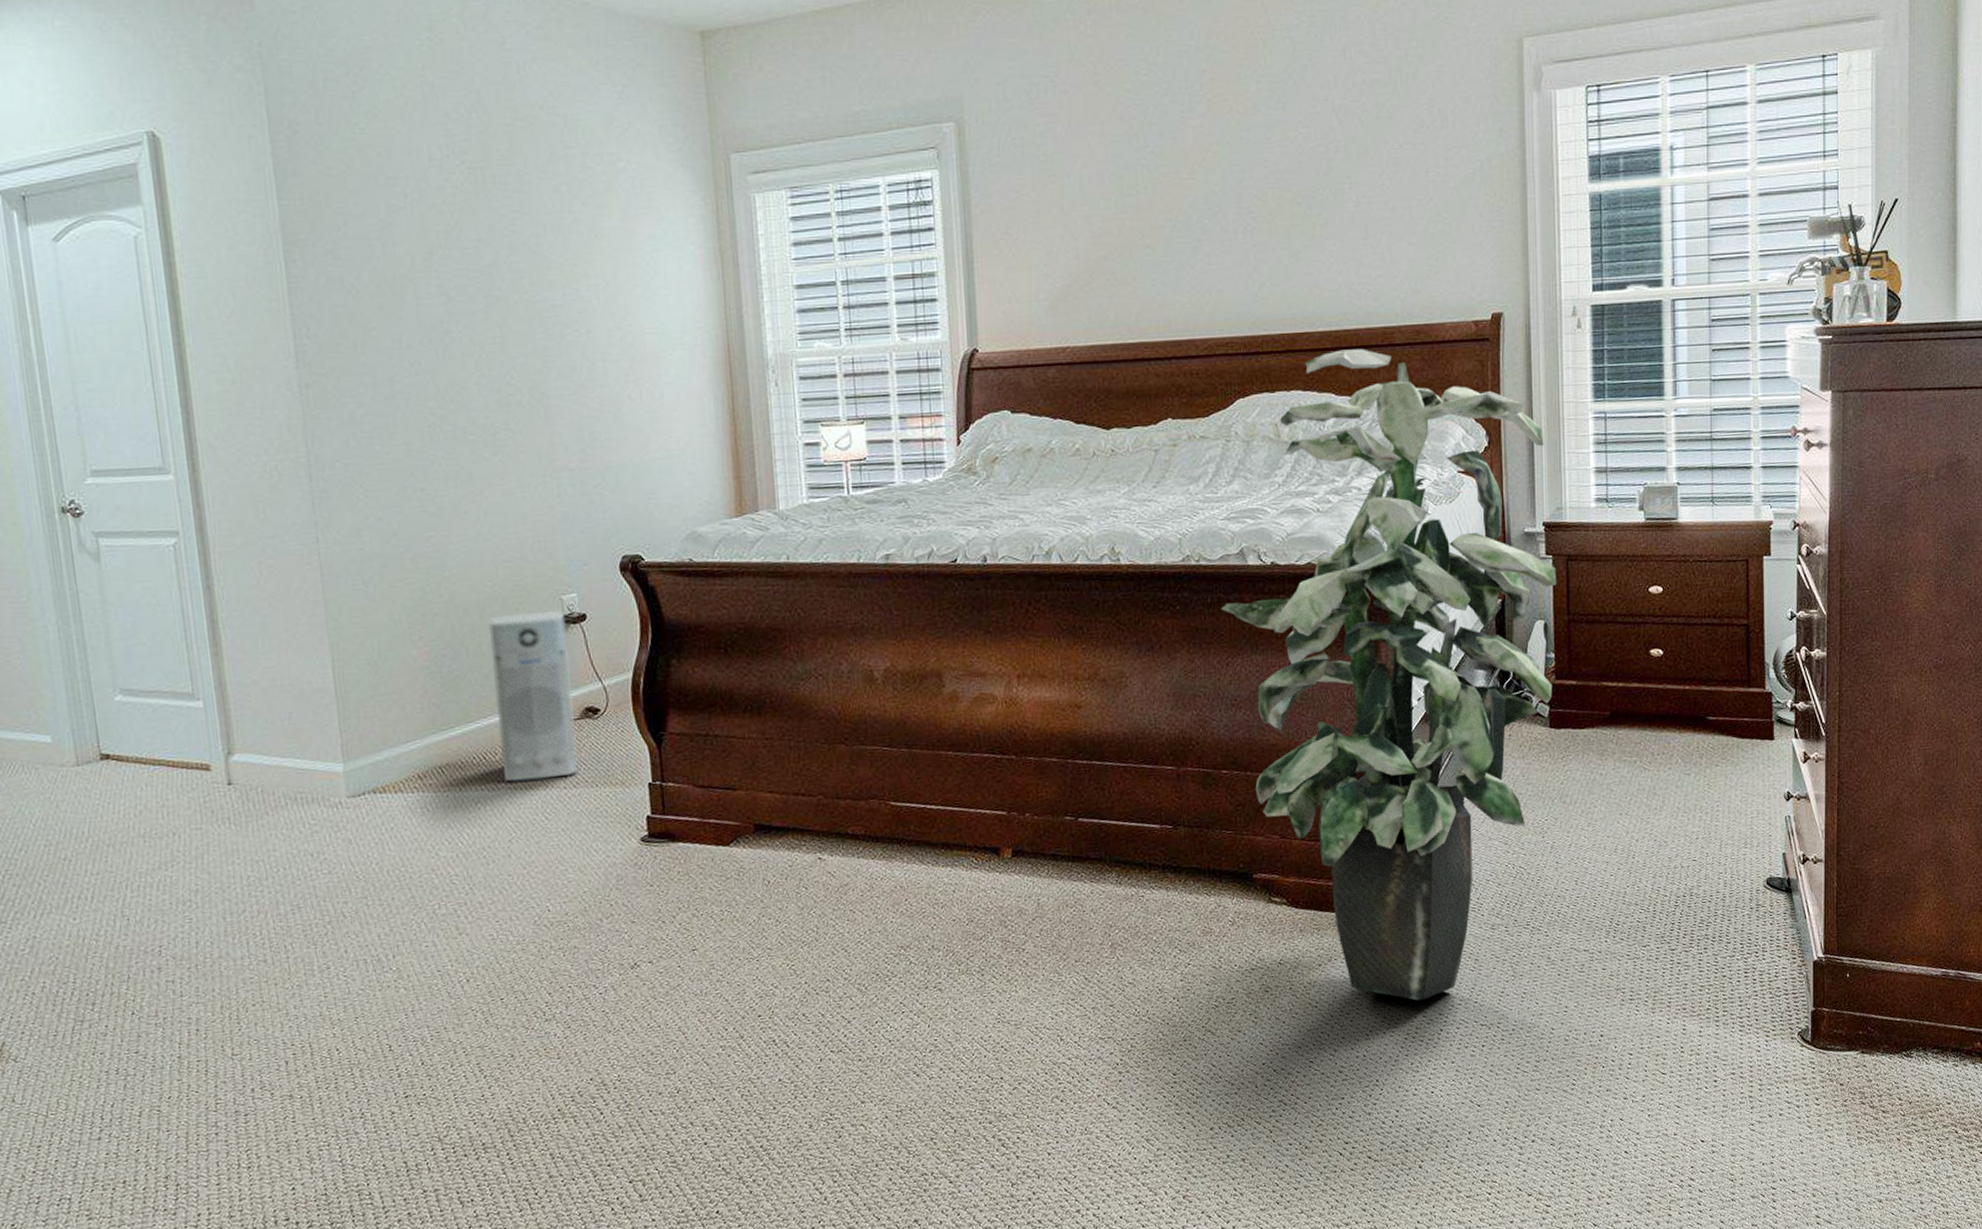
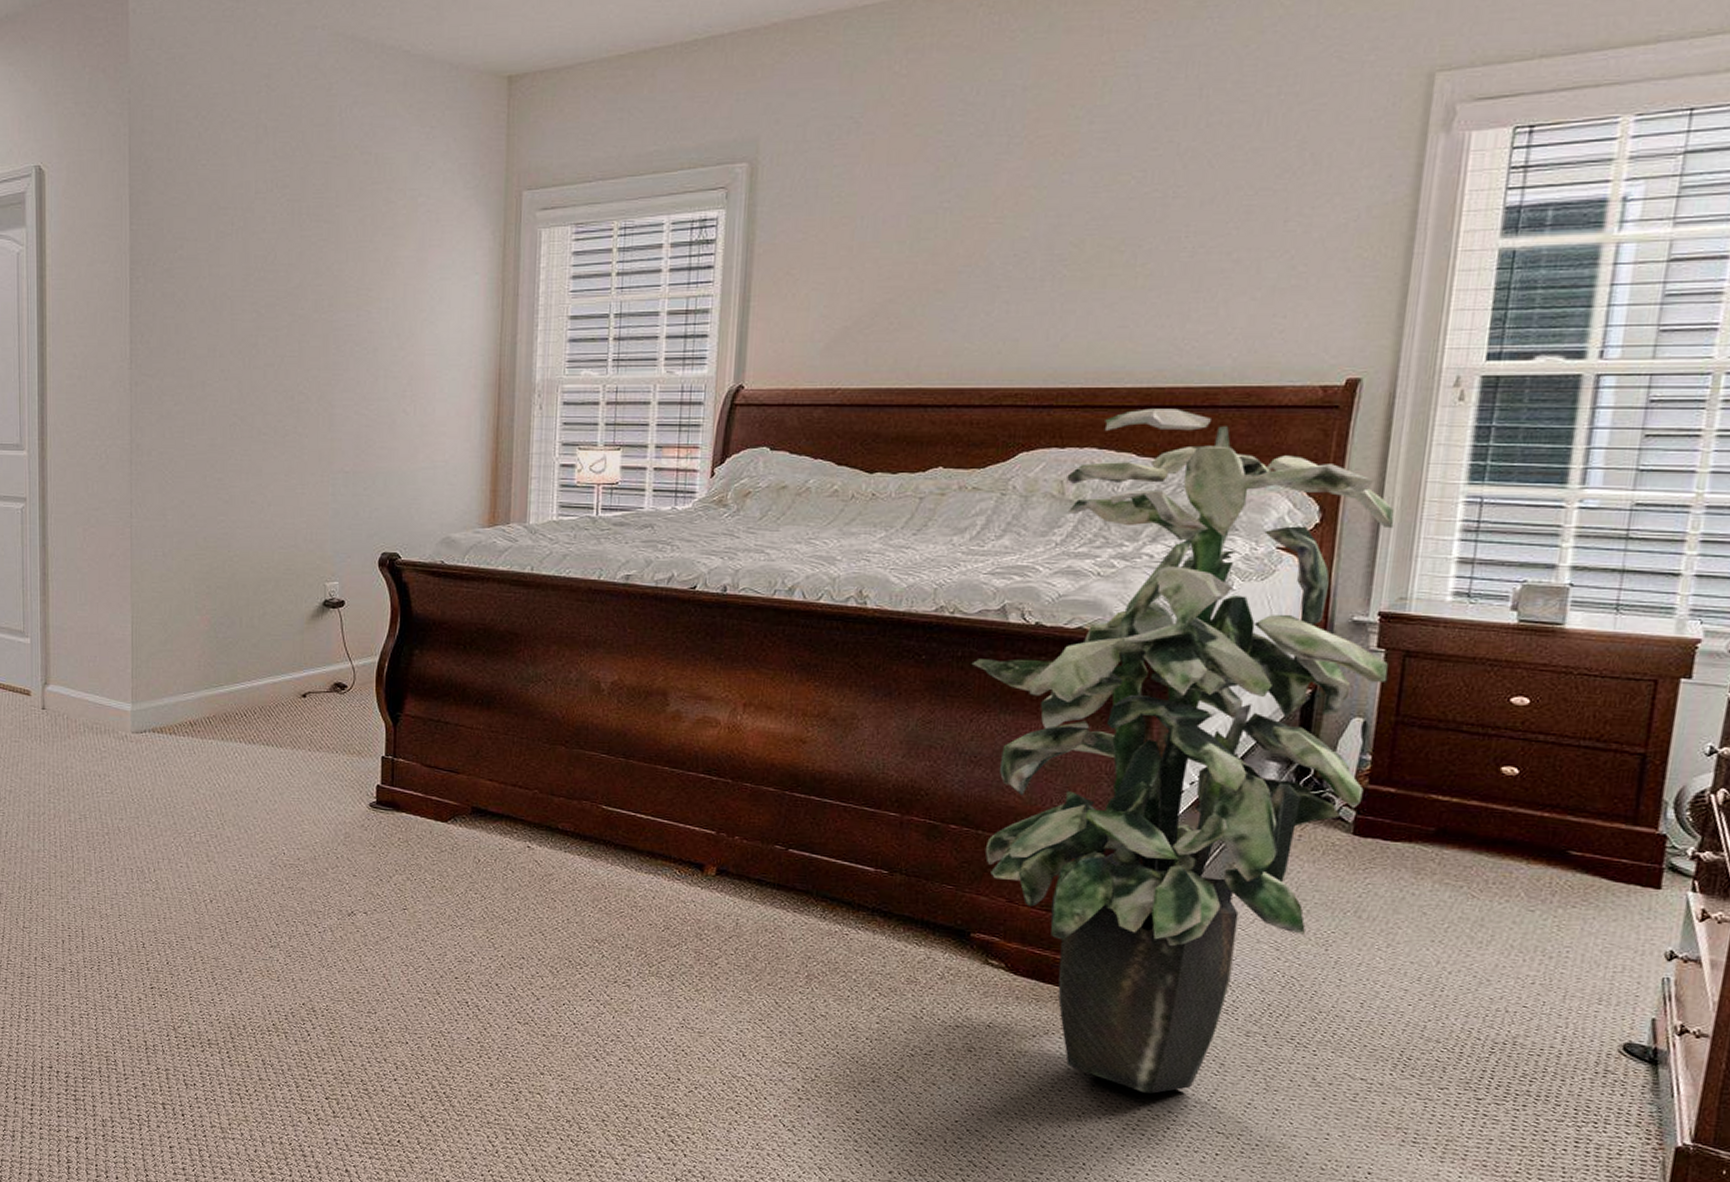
air purifier: present [489,611,578,783] -> none [259,594,326,741]

